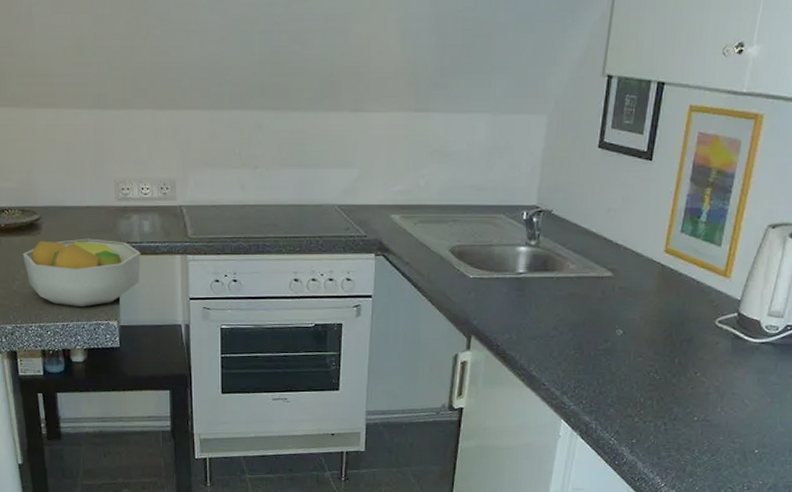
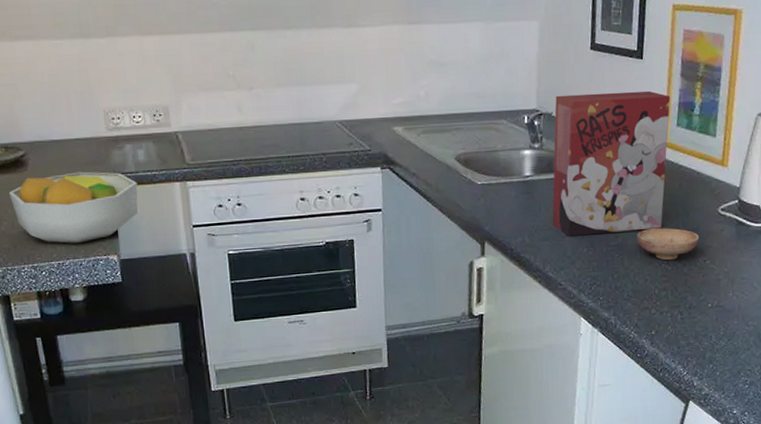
cereal box: none [542,193,678,337] -> present [552,90,671,236]
bowl: none [626,336,693,370] -> present [636,228,700,261]

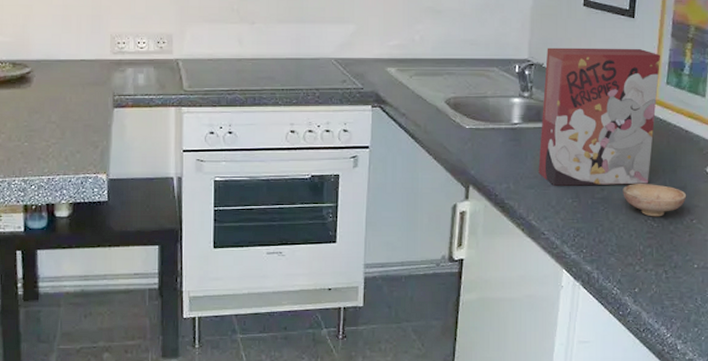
fruit bowl: present [8,171,139,243] -> none [10,91,134,160]

